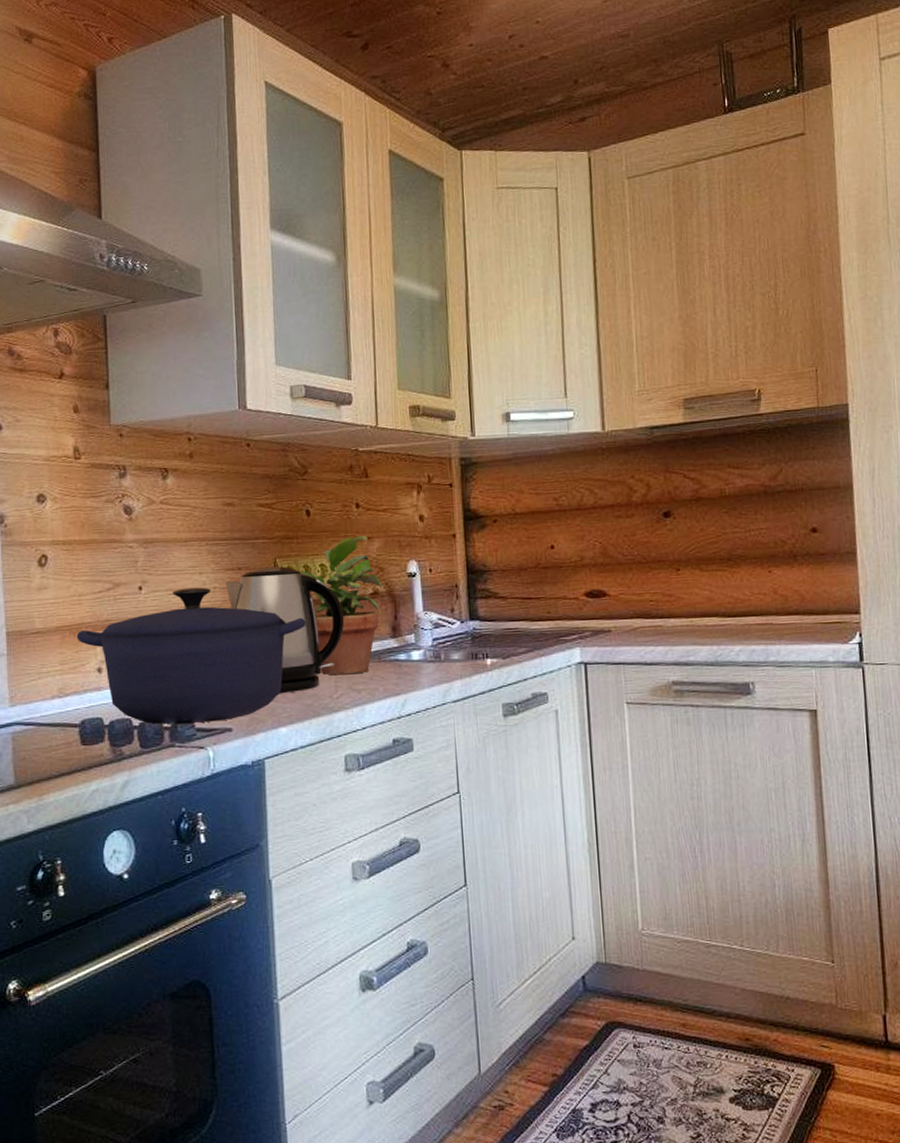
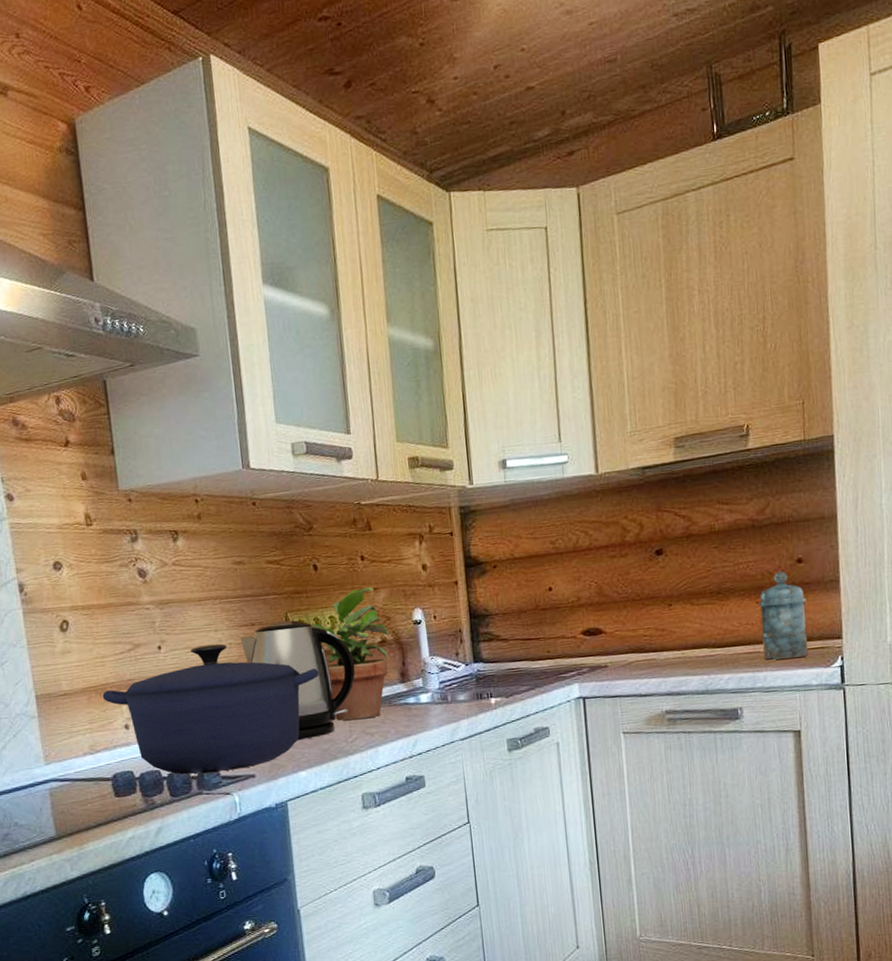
canister: none [771,541,825,633] -> present [759,571,809,660]

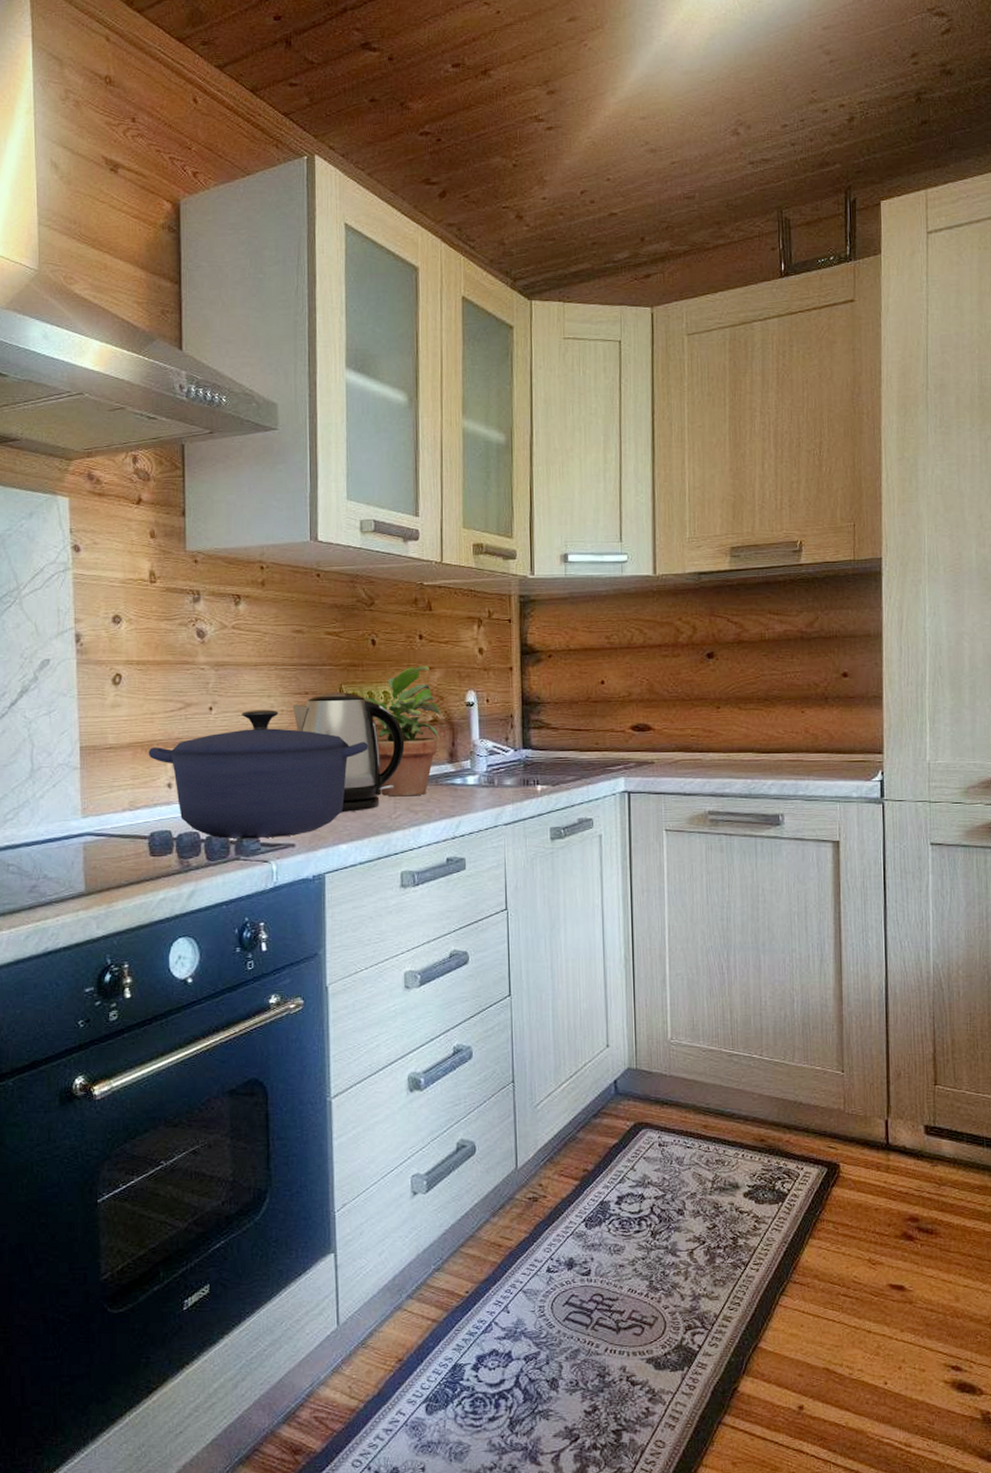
canister: present [759,571,809,660] -> none [804,684,850,770]

